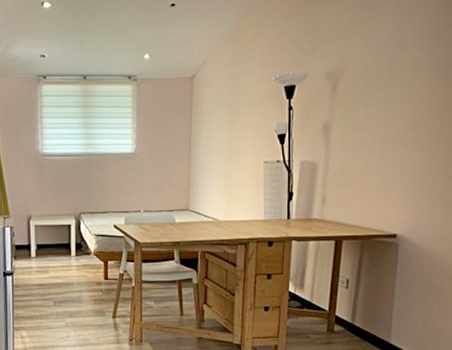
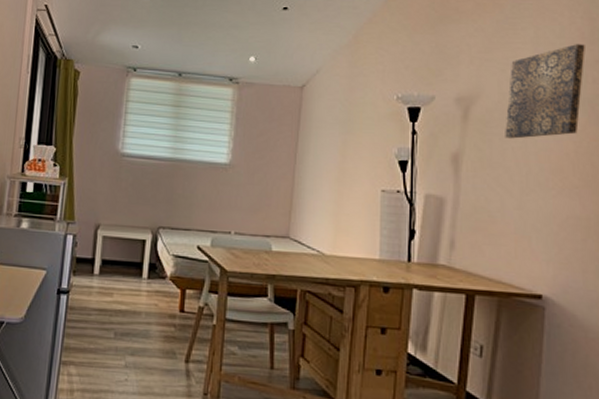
wall art: none [368,11,439,105] -> present [505,44,585,139]

